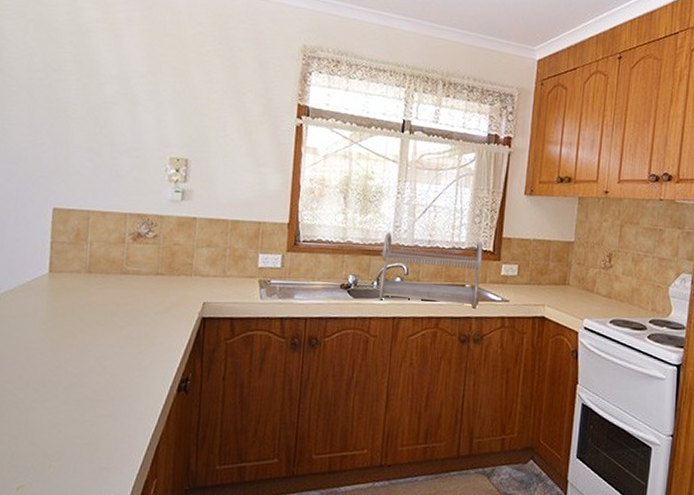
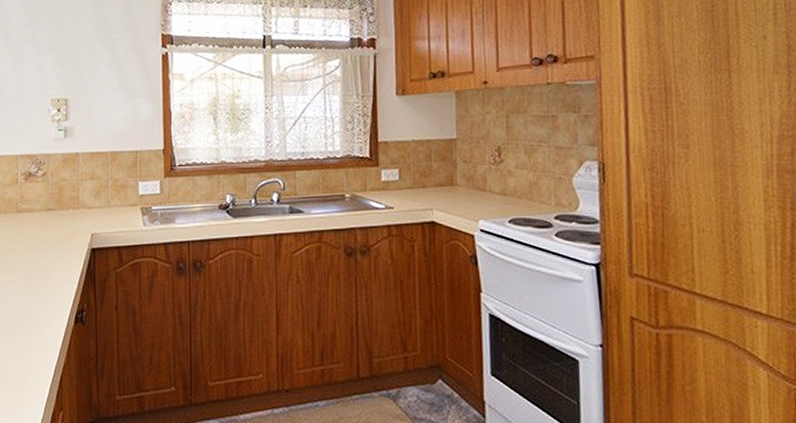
dish rack: present [377,232,484,310] -> none [255,148,362,220]

